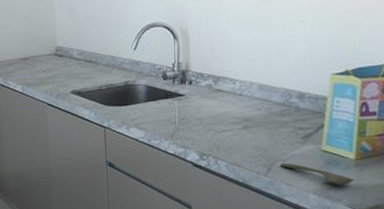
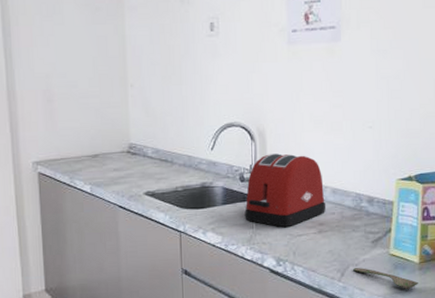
toaster: none [167,51,251,124] -> present [244,153,325,228]

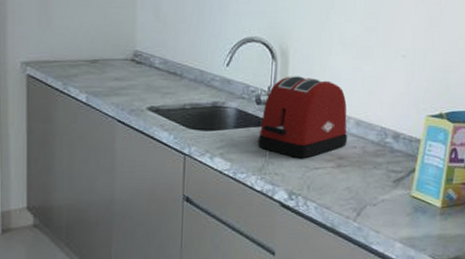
spoon: present [353,268,418,289] -> none [370,208,438,235]

